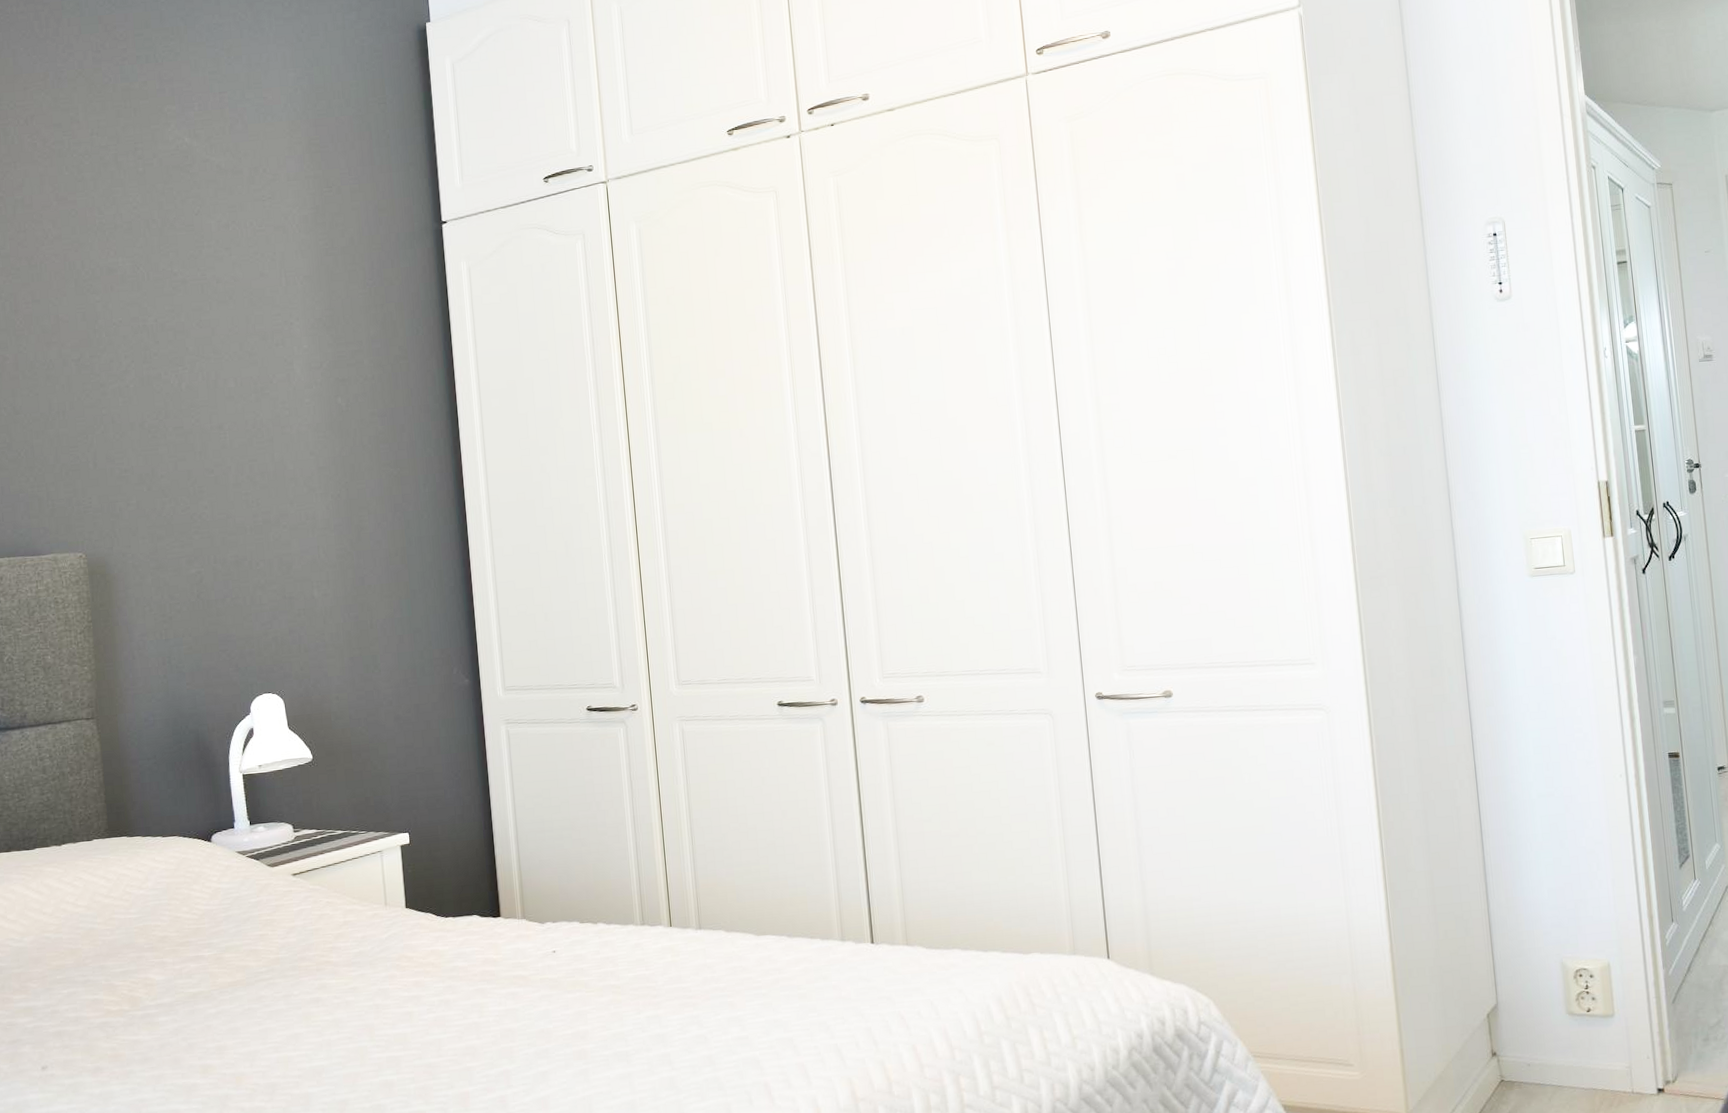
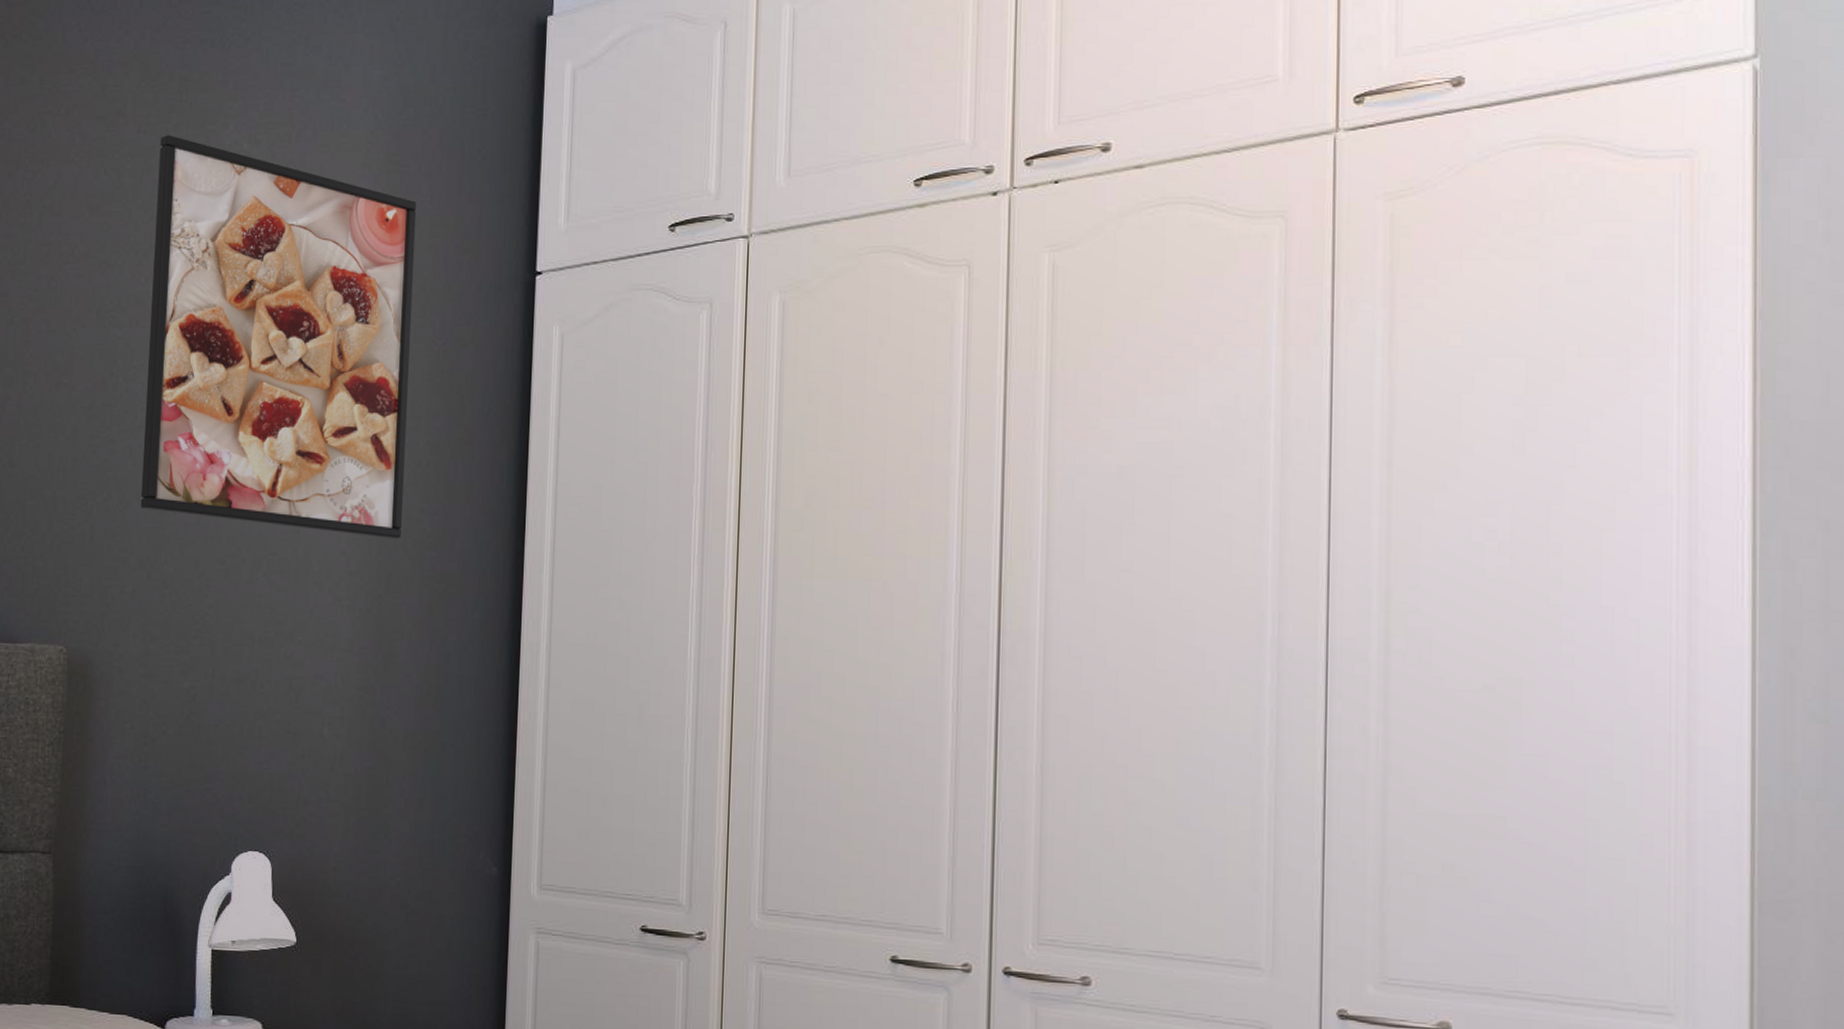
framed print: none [112,135,358,439] -> present [140,135,417,539]

